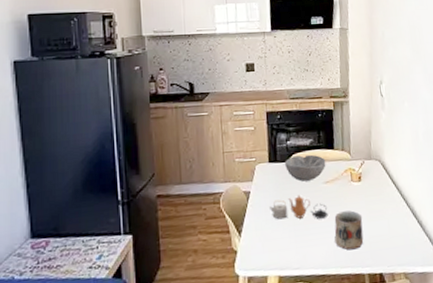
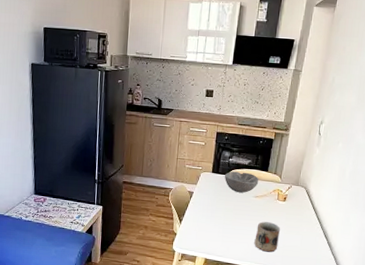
teapot: present [270,194,329,220] -> none [207,202,253,225]

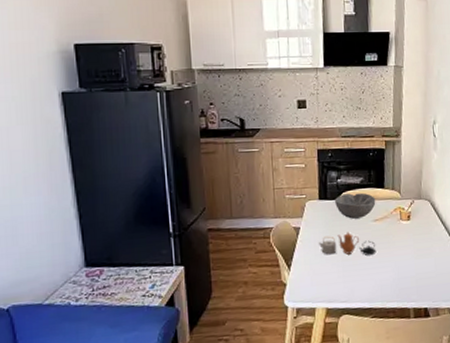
teapot: none [207,202,253,225] -> present [319,231,377,256]
mug: present [254,221,281,253] -> none [382,248,410,286]

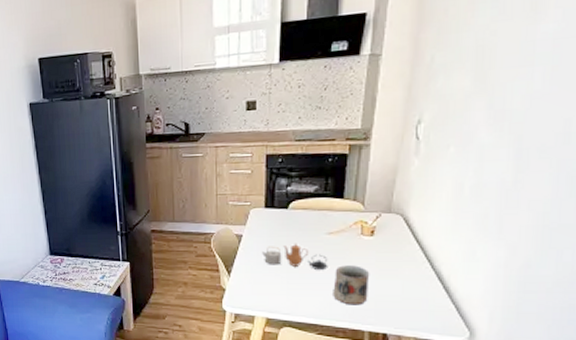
bowl: present [335,192,376,219] -> none [283,202,332,230]
mug: none [382,248,410,286] -> present [333,265,370,305]

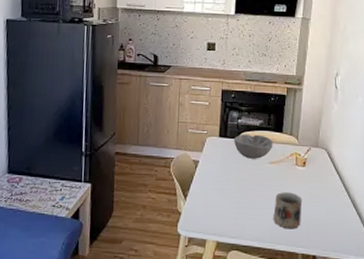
teapot: present [262,243,328,271] -> none [215,170,270,197]
bowl: none [283,202,332,230] -> present [234,134,273,159]

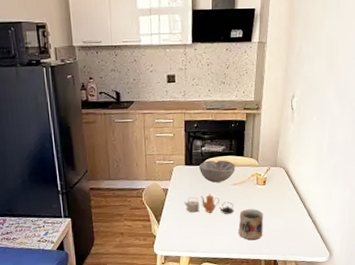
teapot: none [215,170,270,197] -> present [184,193,234,215]

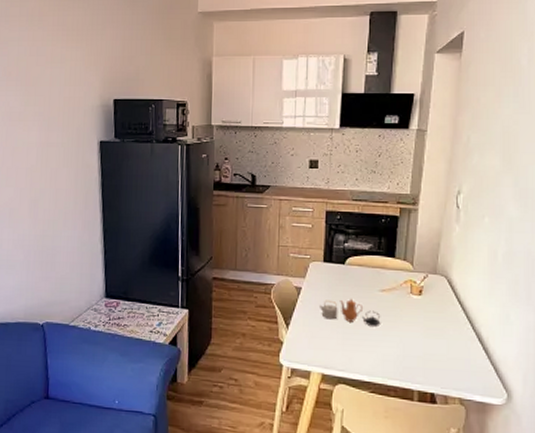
bowl: present [199,160,236,183] -> none [340,259,385,286]
mug: present [238,209,264,241] -> none [385,323,419,364]

